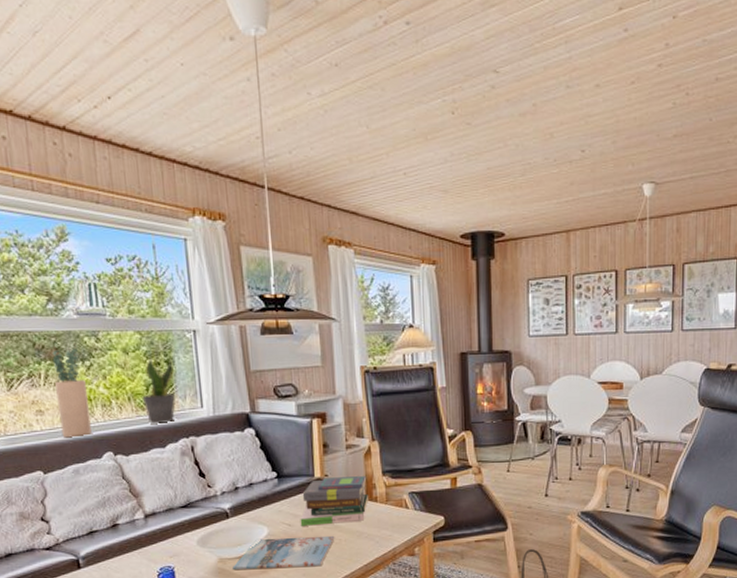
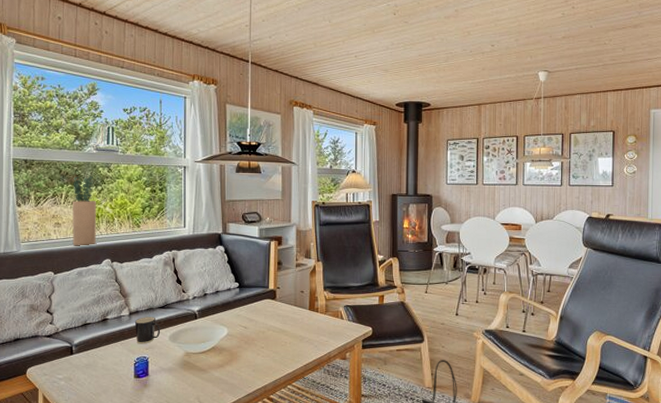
potted plant: present [142,358,176,425] -> none [138,186,166,239]
mug: none [152,519,186,552] -> present [134,317,161,344]
magazine: present [233,535,335,571] -> none [196,337,282,364]
books: present [300,476,370,526] -> none [254,290,312,329]

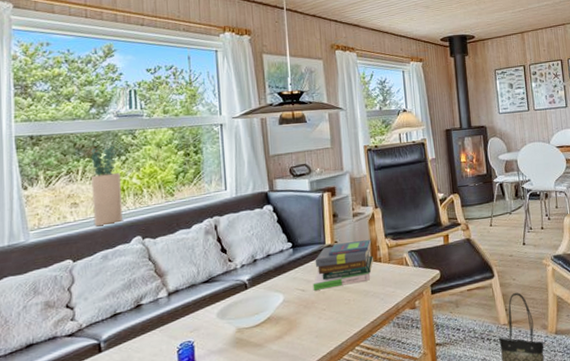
mug: present [134,317,161,344] -> none [174,294,207,328]
books: none [254,290,312,329] -> present [313,240,374,291]

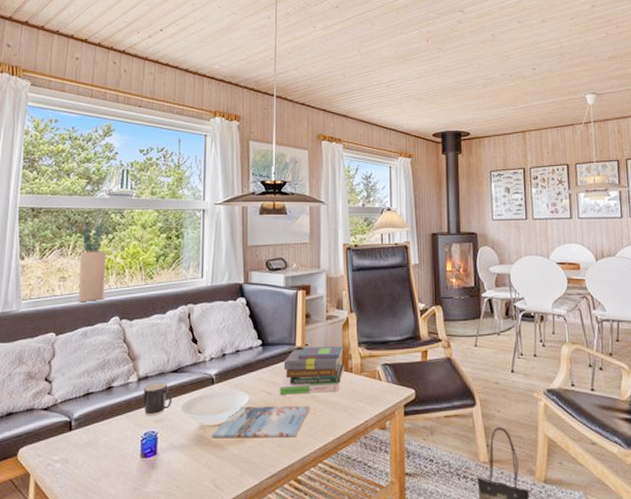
mug: none [174,294,207,328] -> present [143,383,173,416]
magazine: none [250,296,345,339] -> present [212,405,311,439]

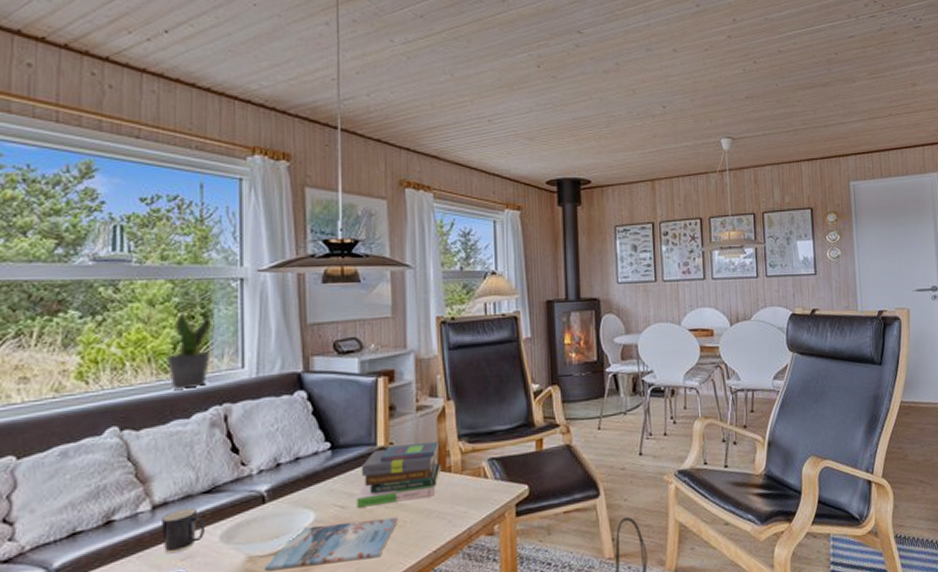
vase: present [78,219,106,303] -> none [50,294,93,411]
potted plant: none [152,233,182,292] -> present [166,310,211,390]

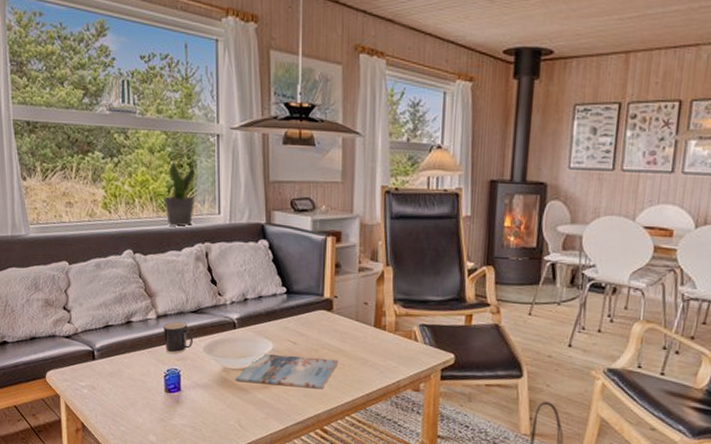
books: present [356,442,442,508] -> none [305,299,378,348]

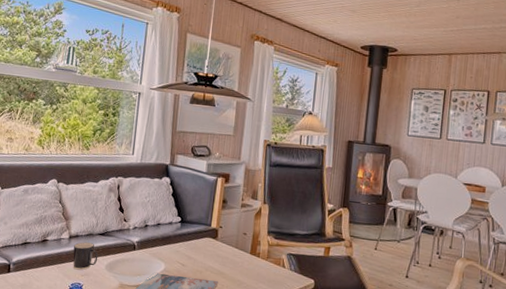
potted plant: present [163,159,195,228] -> none [89,109,118,164]

